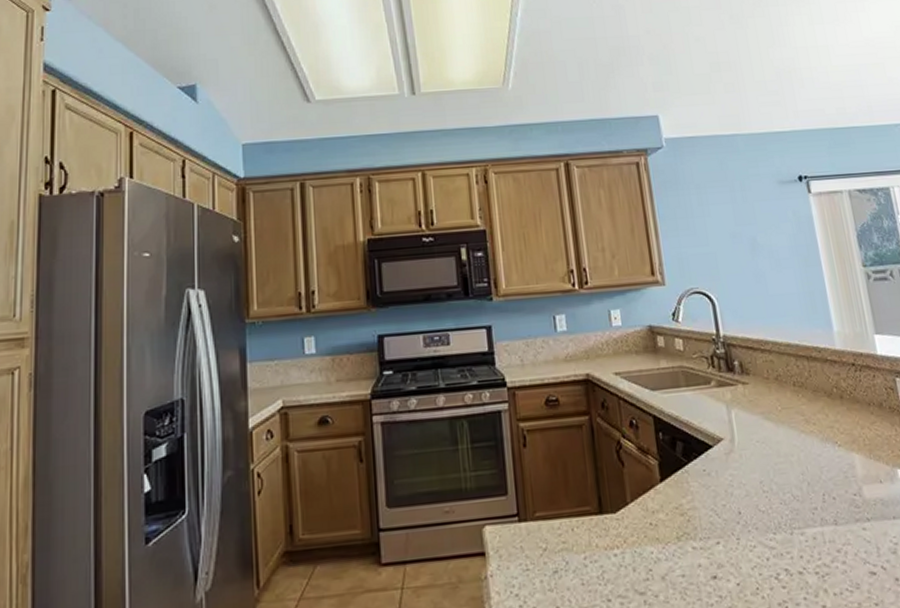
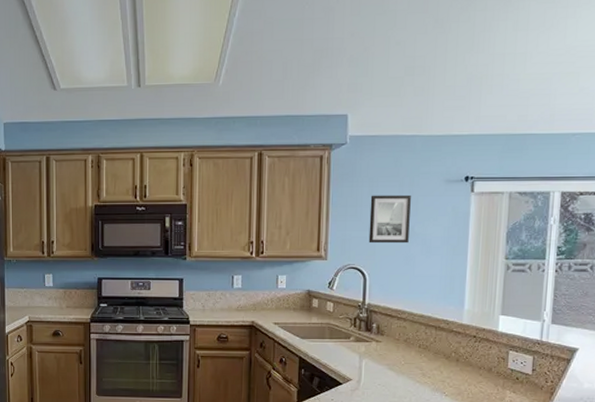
wall art: none [701,200,754,261] -> present [368,194,411,244]

